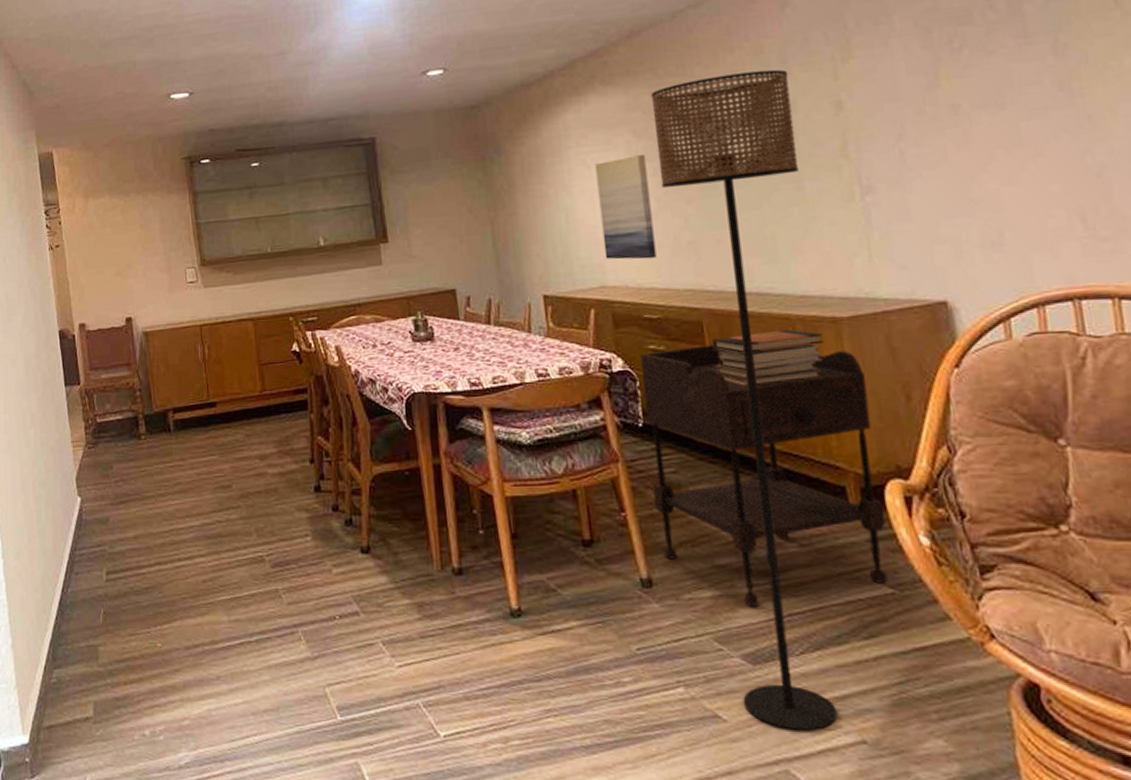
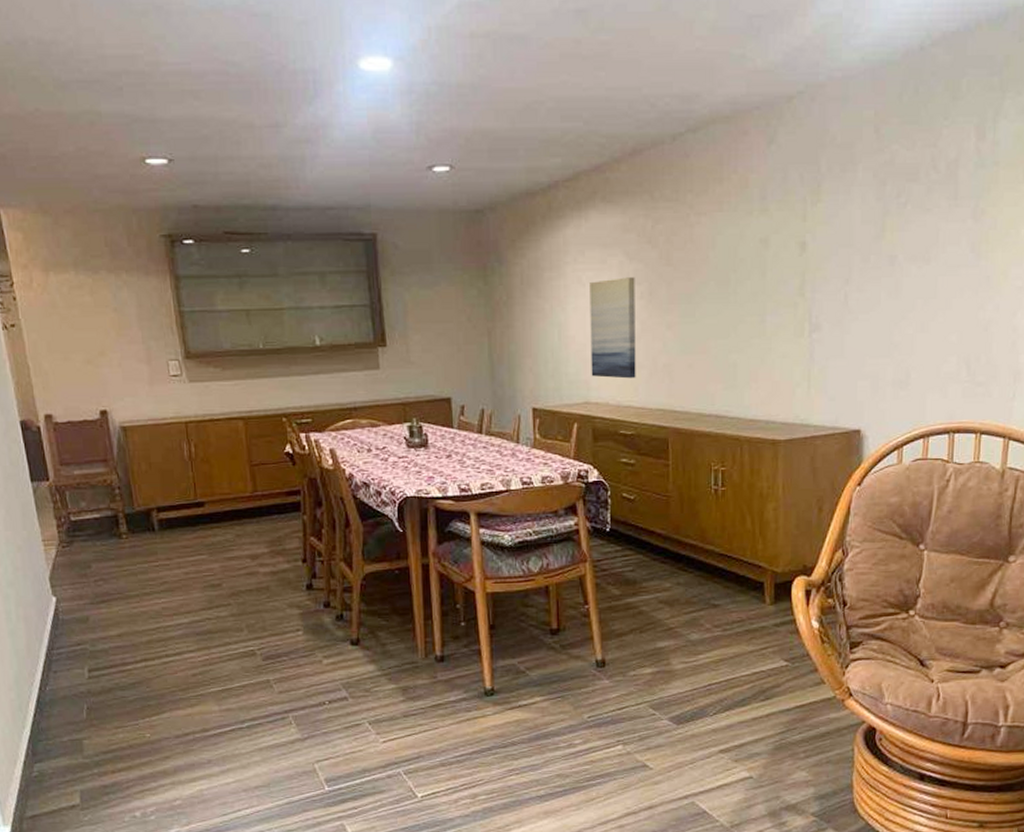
side table: present [641,344,888,606] -> none [613,460,790,679]
floor lamp: present [651,69,838,732] -> none [646,204,766,773]
book stack: present [713,329,823,387] -> none [676,449,763,498]

